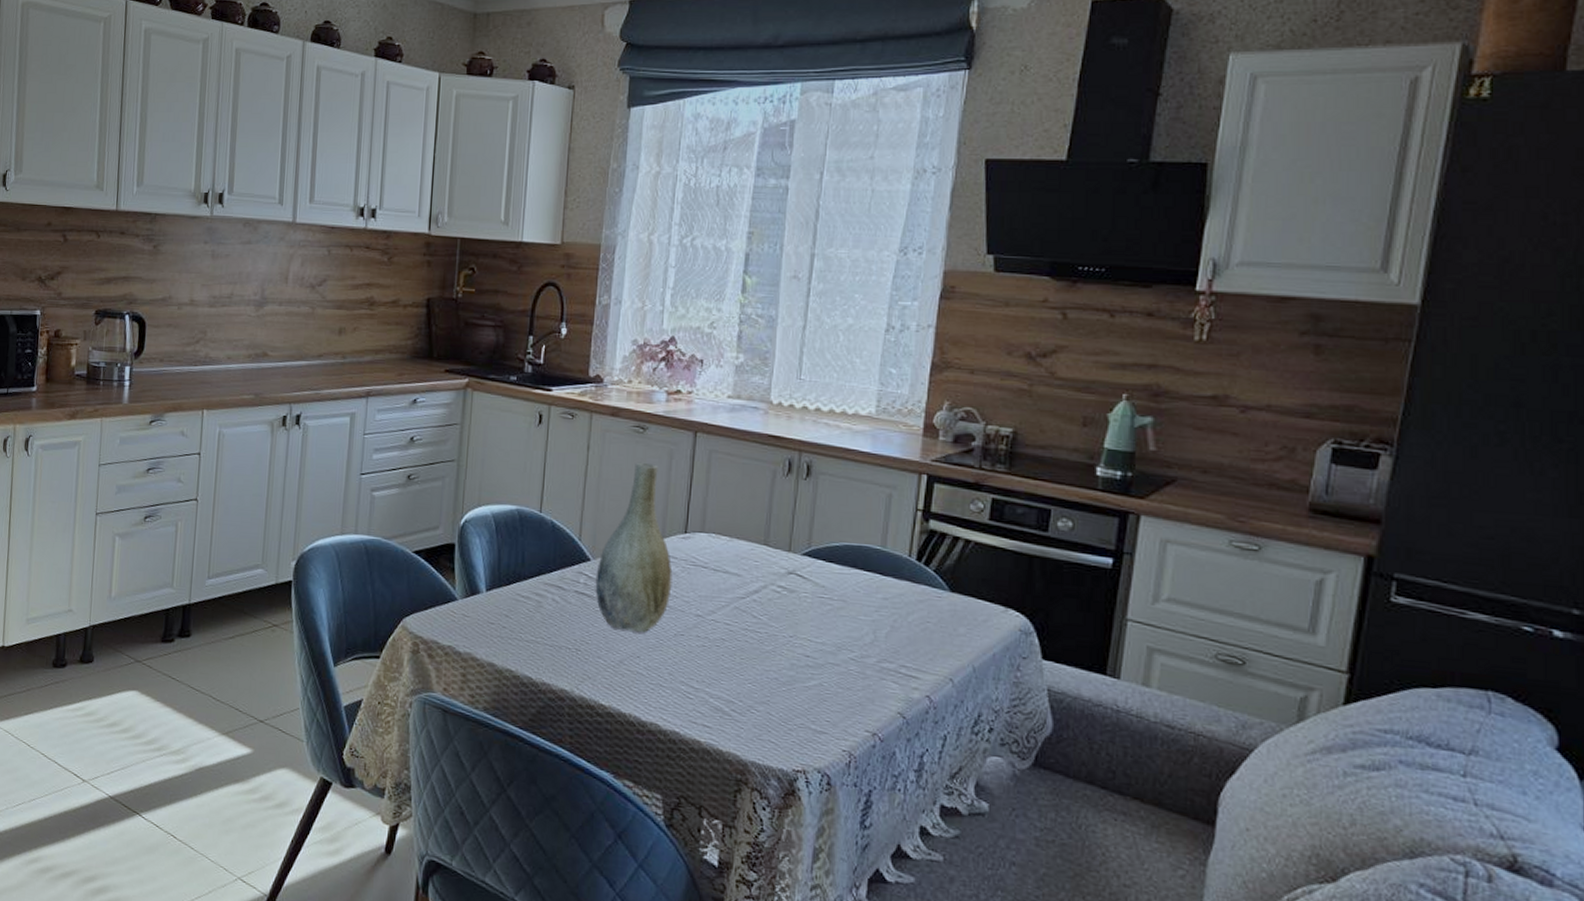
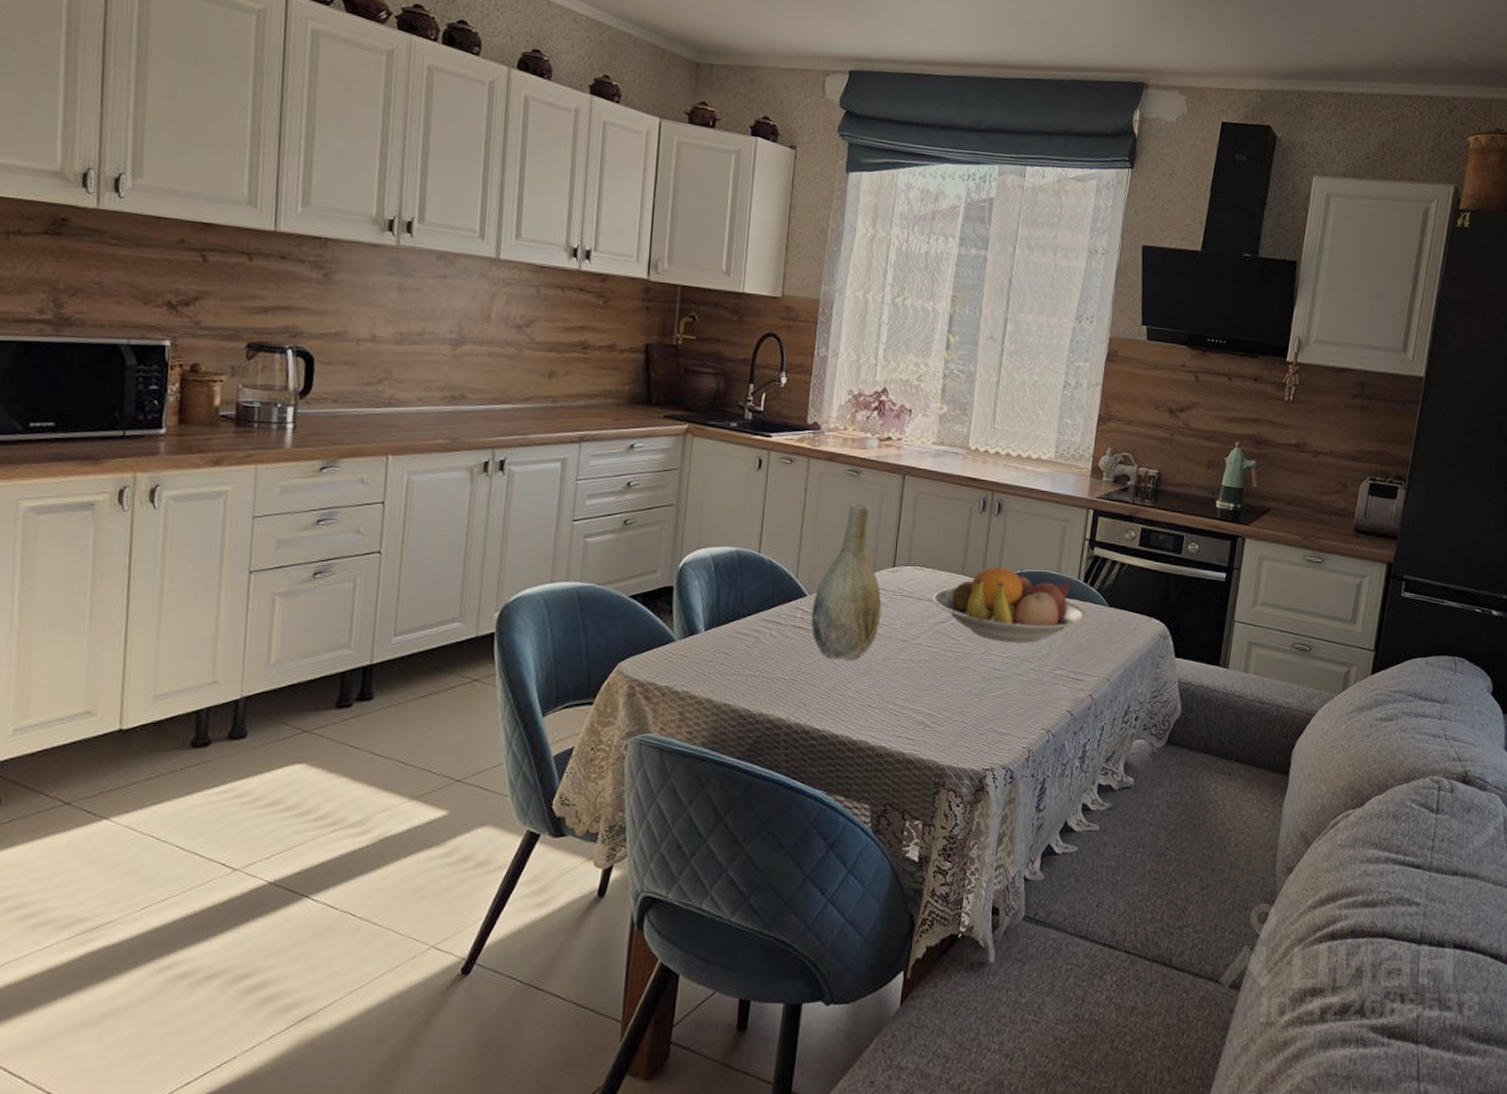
fruit bowl: none [730,538,921,628] -> present [932,567,1087,642]

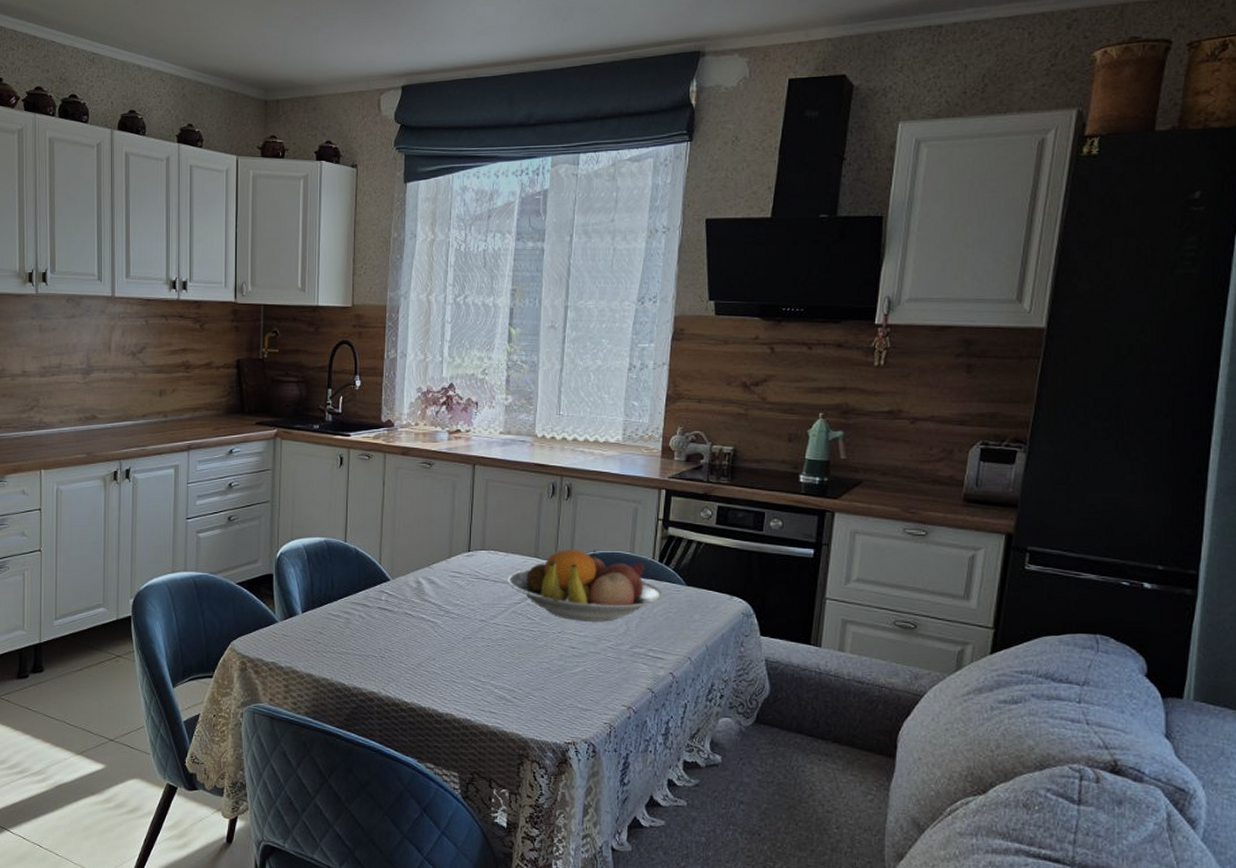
vase: present [811,503,882,660] -> none [395,493,459,639]

